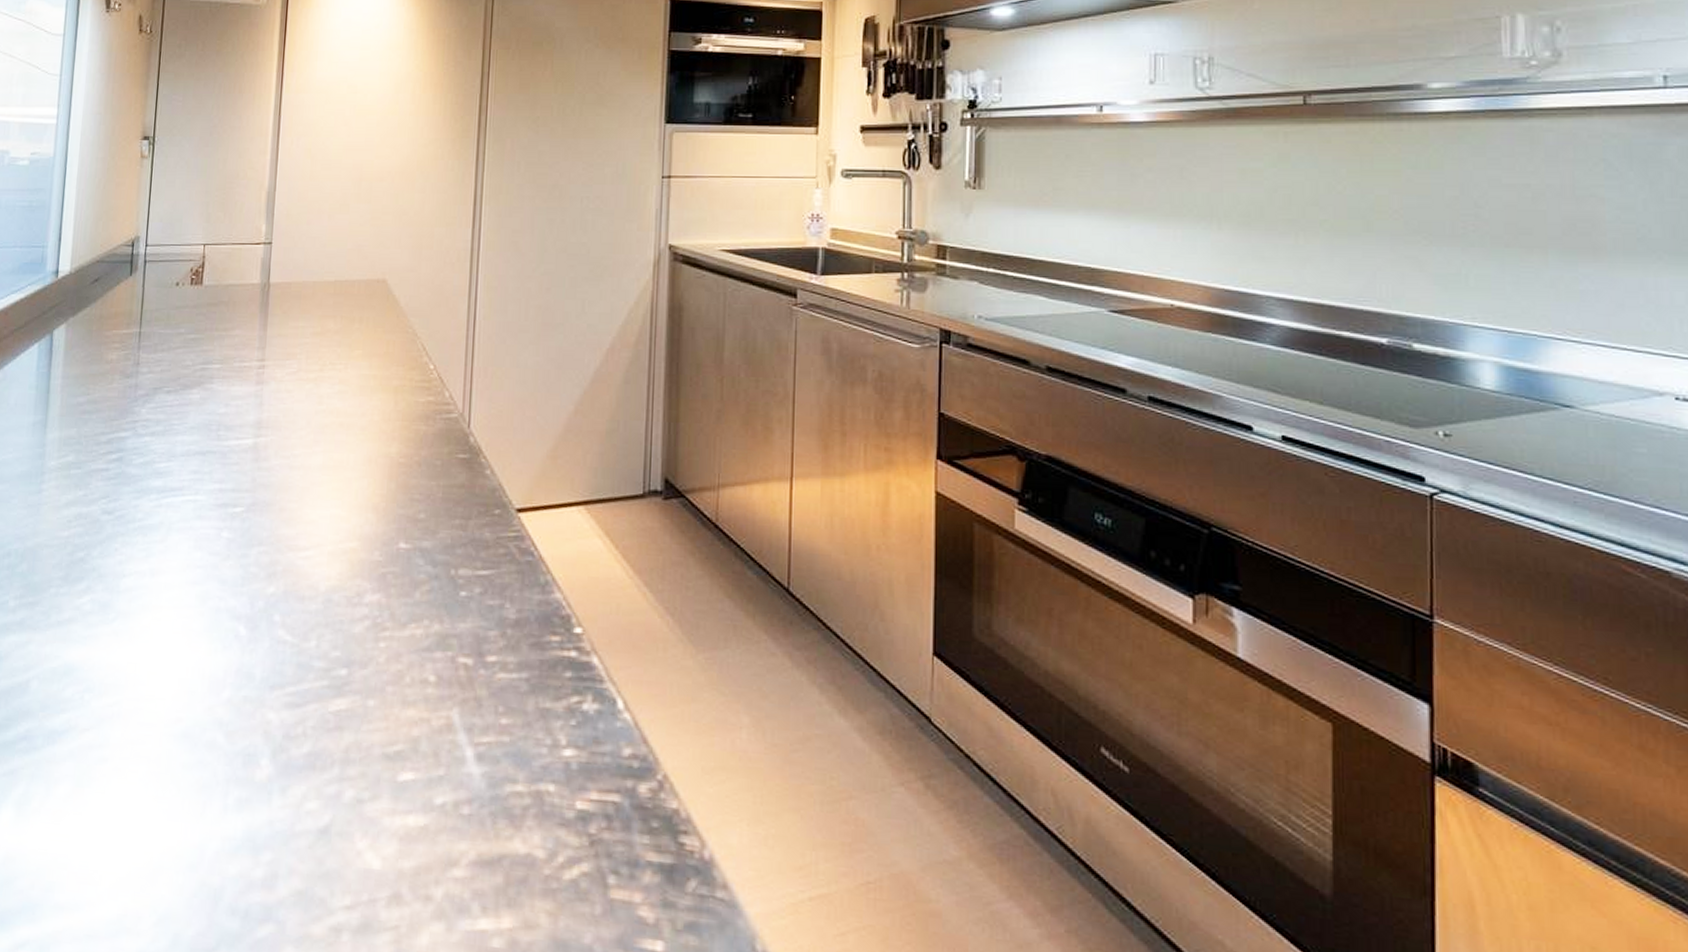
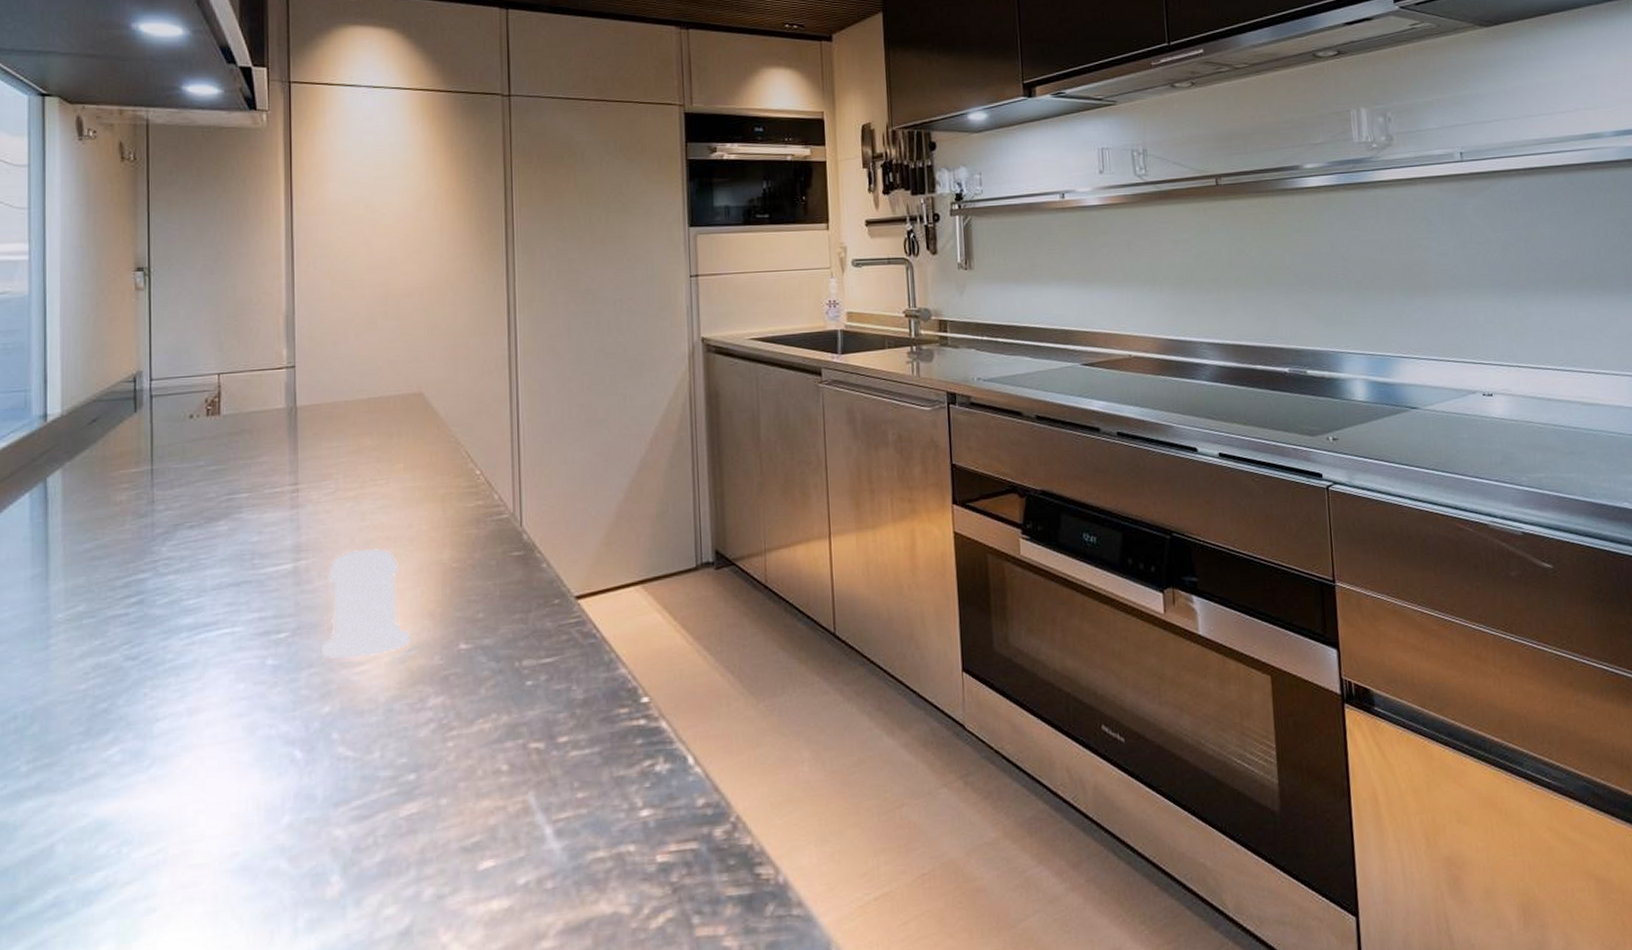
salt shaker: none [272,433,354,543] -> present [322,548,410,659]

